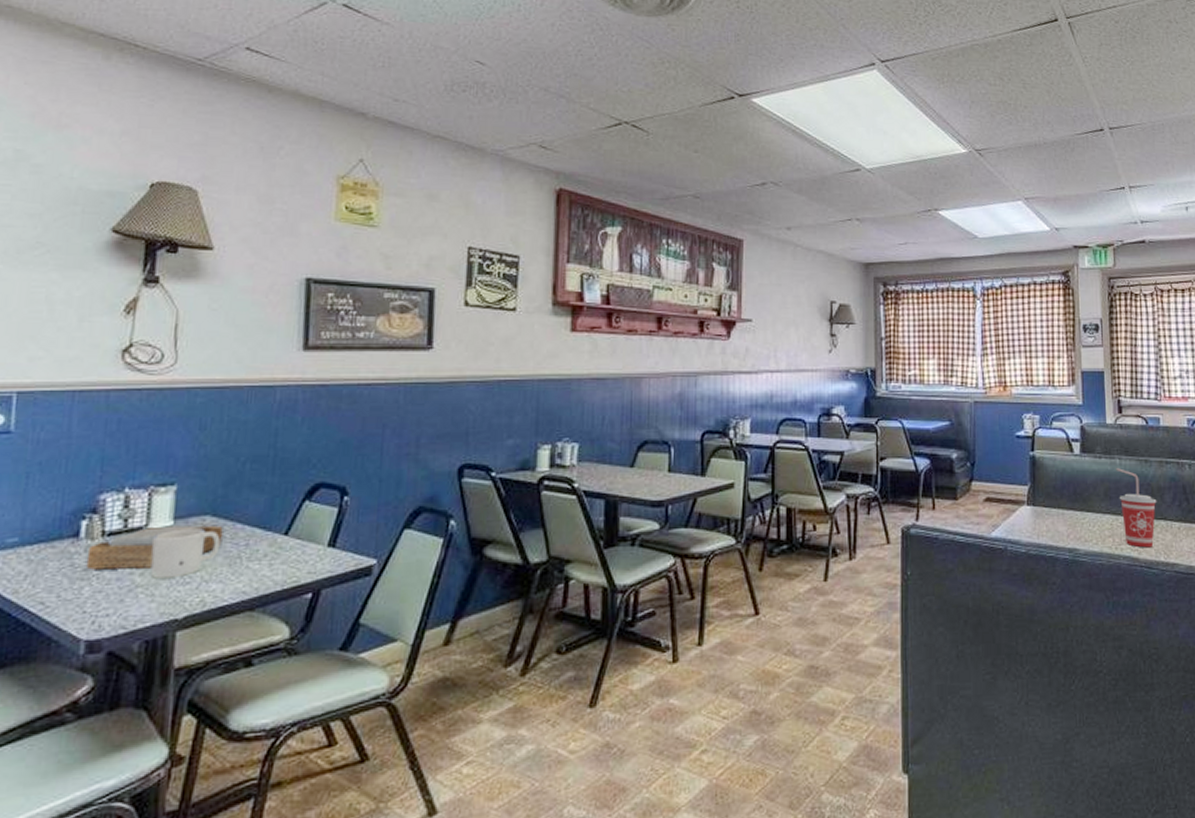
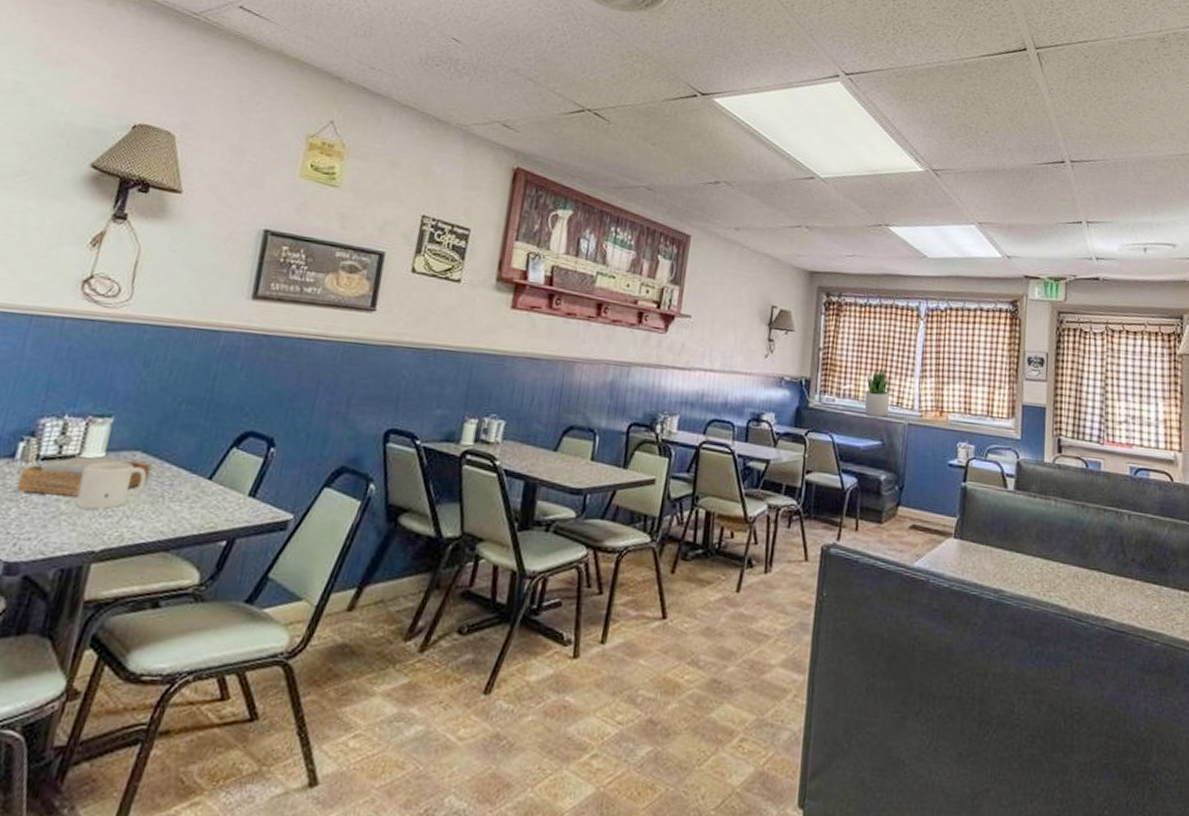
planter: none [929,350,955,400] -> present [864,368,890,418]
beverage cup: present [1115,467,1157,548] -> none [1049,508,1092,599]

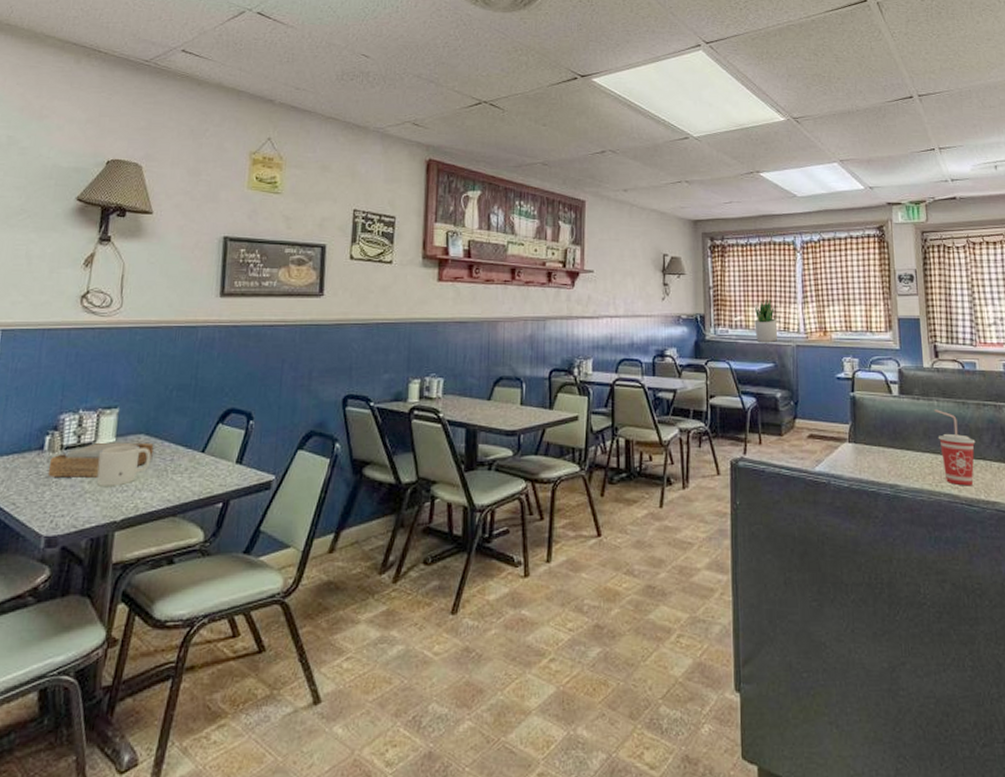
beverage cup: none [1049,508,1092,599] -> present [933,408,976,486]

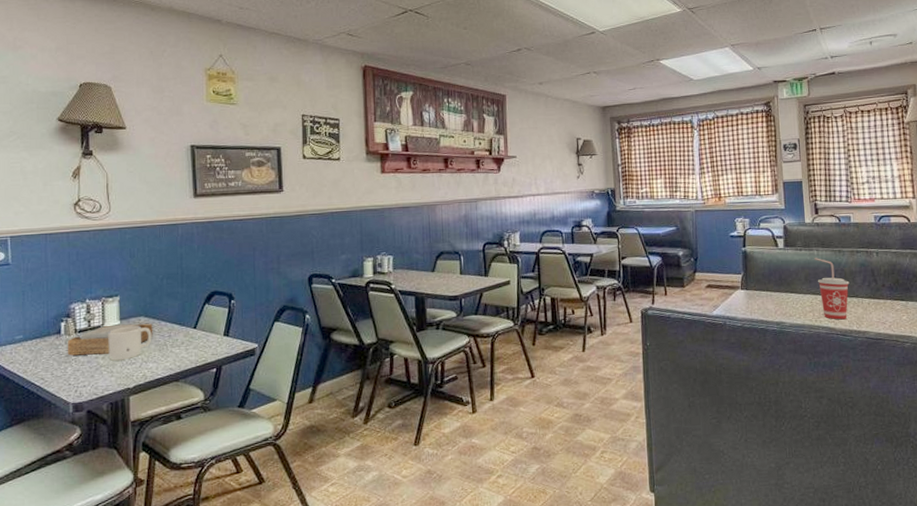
planter: present [754,298,778,343] -> none [657,171,679,210]

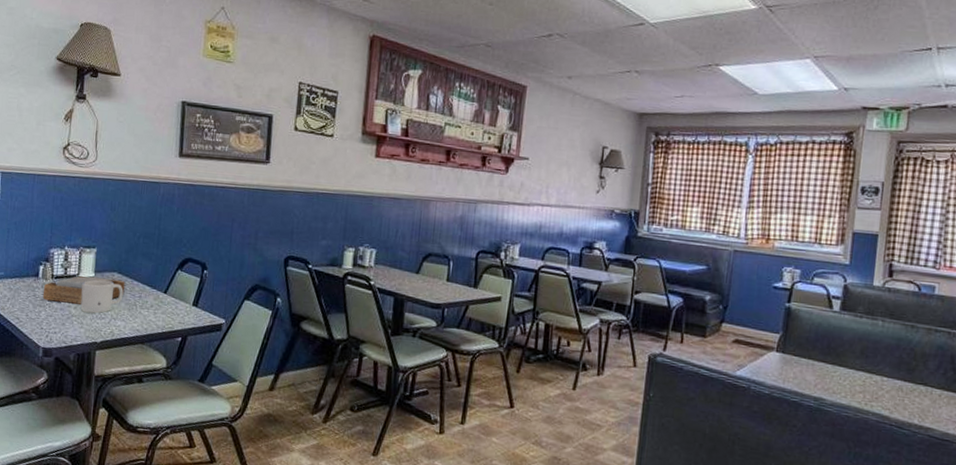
beverage cup: present [813,257,850,320] -> none [876,328,919,410]

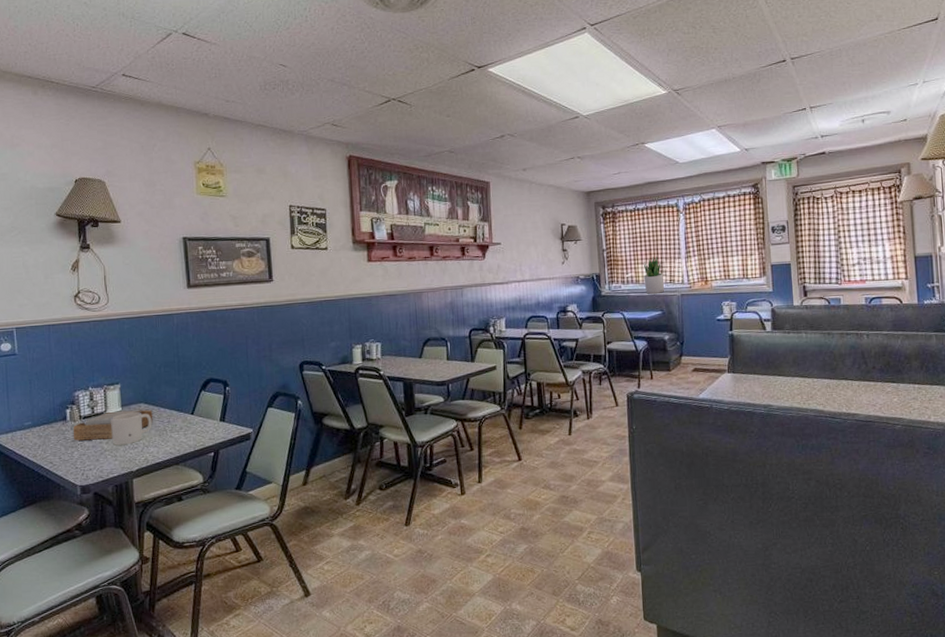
planter: none [691,200,716,246] -> present [643,255,665,295]

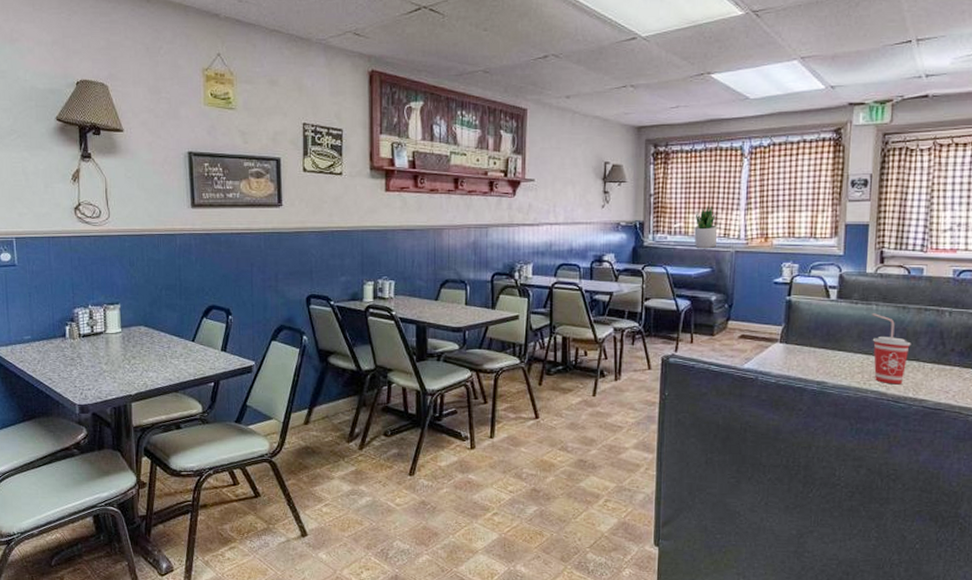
napkin holder: present [73,410,153,441] -> none [72,332,153,360]
mug: present [110,412,152,446] -> none [109,334,152,367]
beverage cup: none [802,339,839,403] -> present [871,312,911,385]

